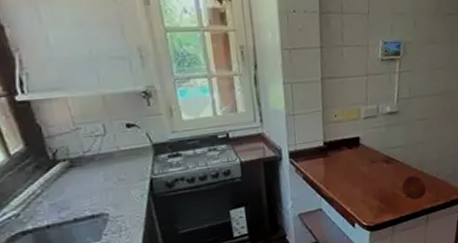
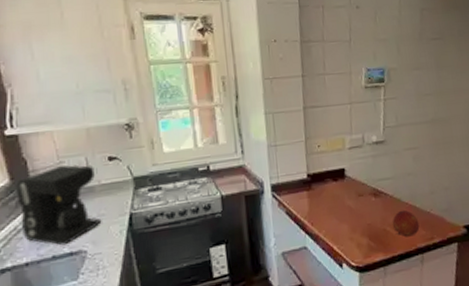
coffee maker: none [32,131,122,209] -> present [16,165,102,246]

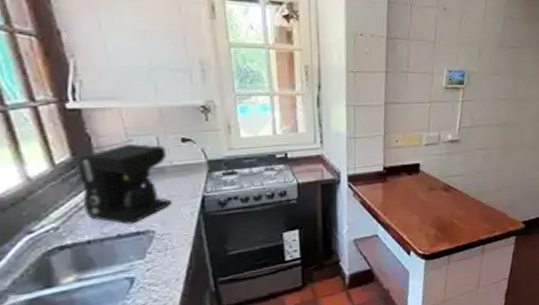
fruit: present [392,210,420,237] -> none [459,204,484,230]

